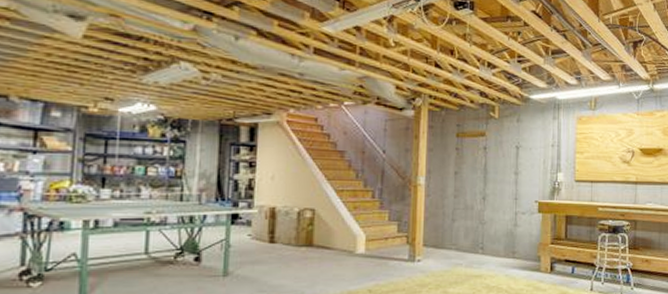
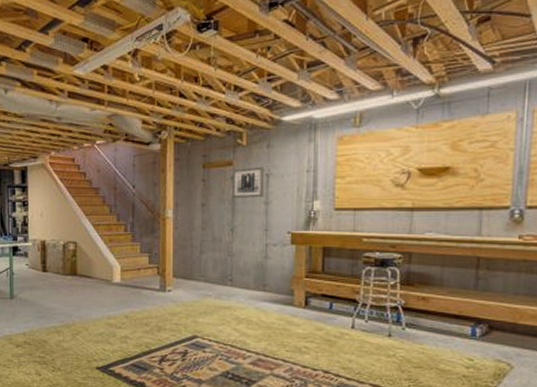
wall art: none [485,139,514,168] -> present [233,167,264,198]

